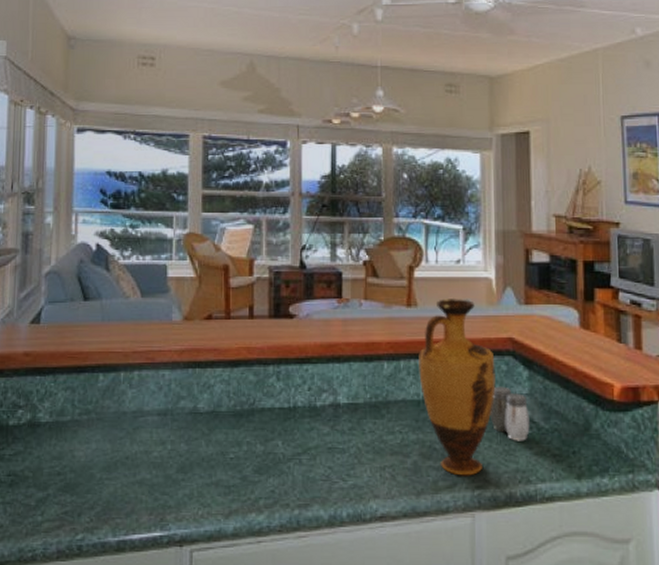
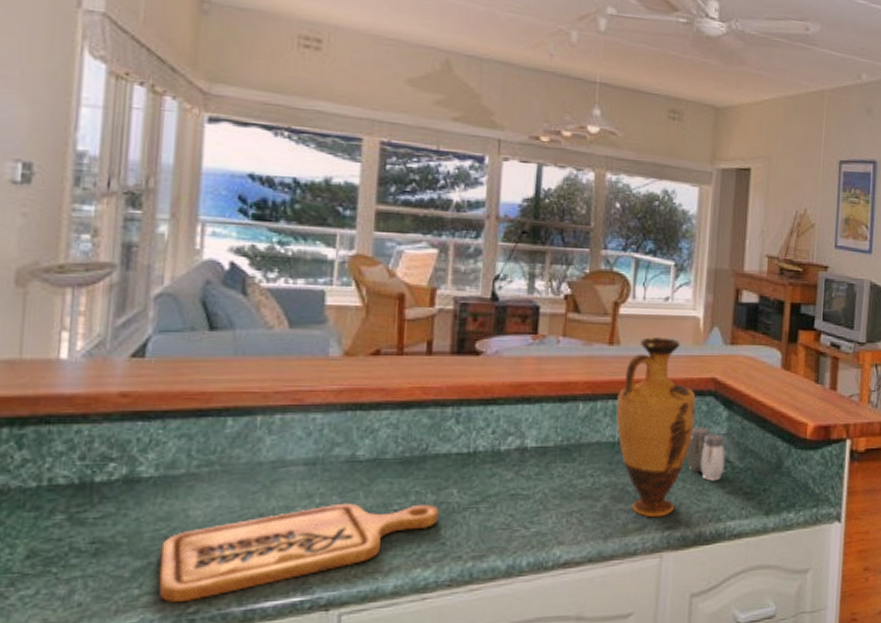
cutting board: none [55,450,268,529] -> present [158,503,440,602]

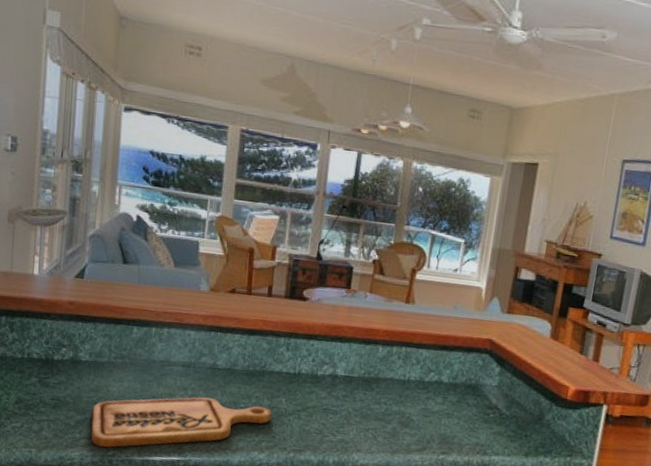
vase: present [616,337,696,518] -> none [407,300,474,444]
salt and pepper shaker: present [685,427,725,481] -> none [461,377,495,422]

